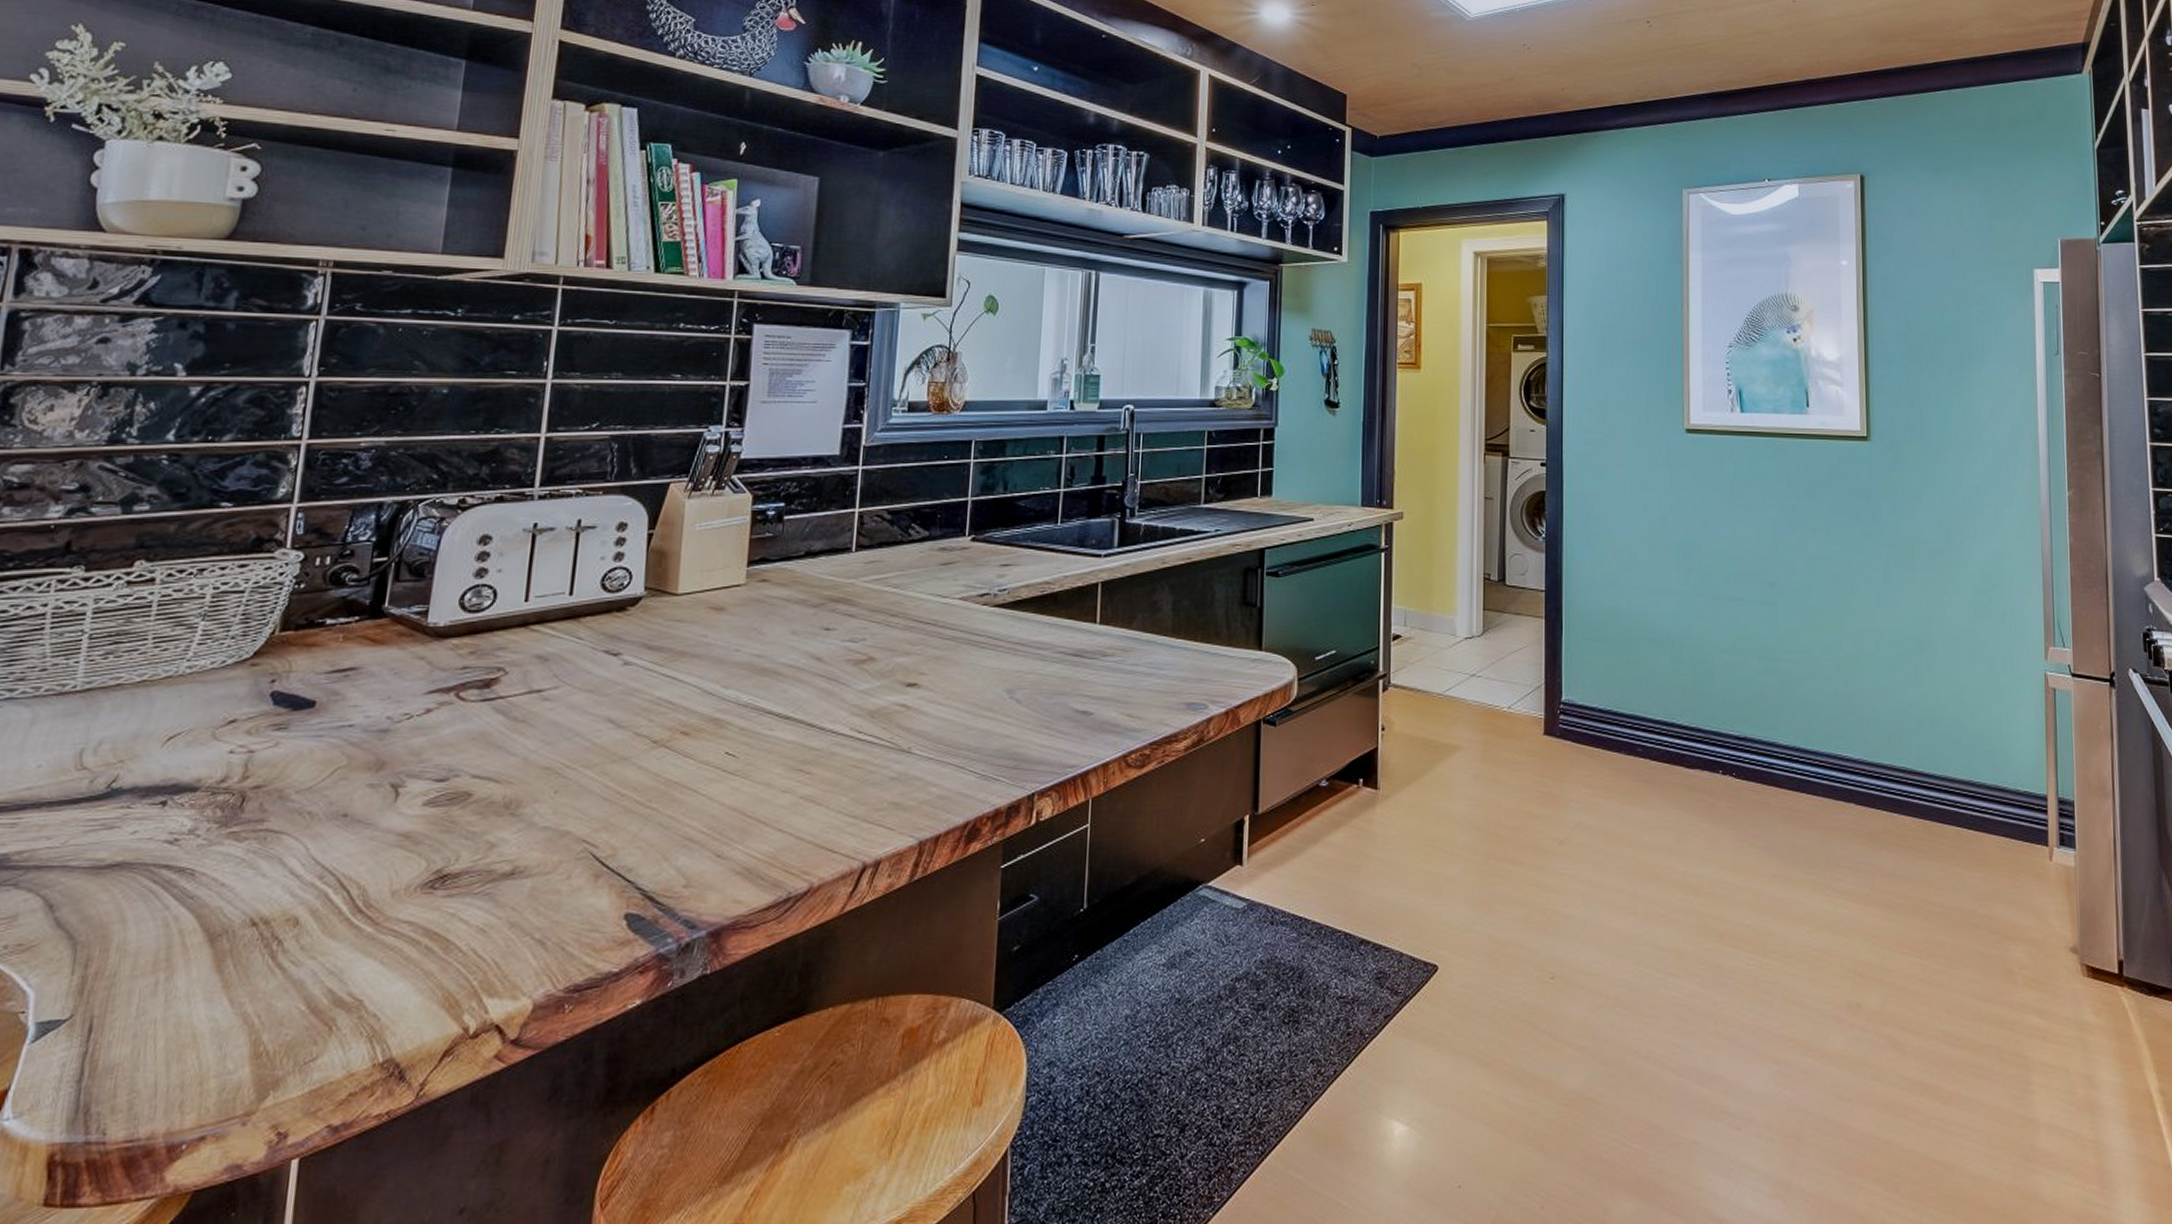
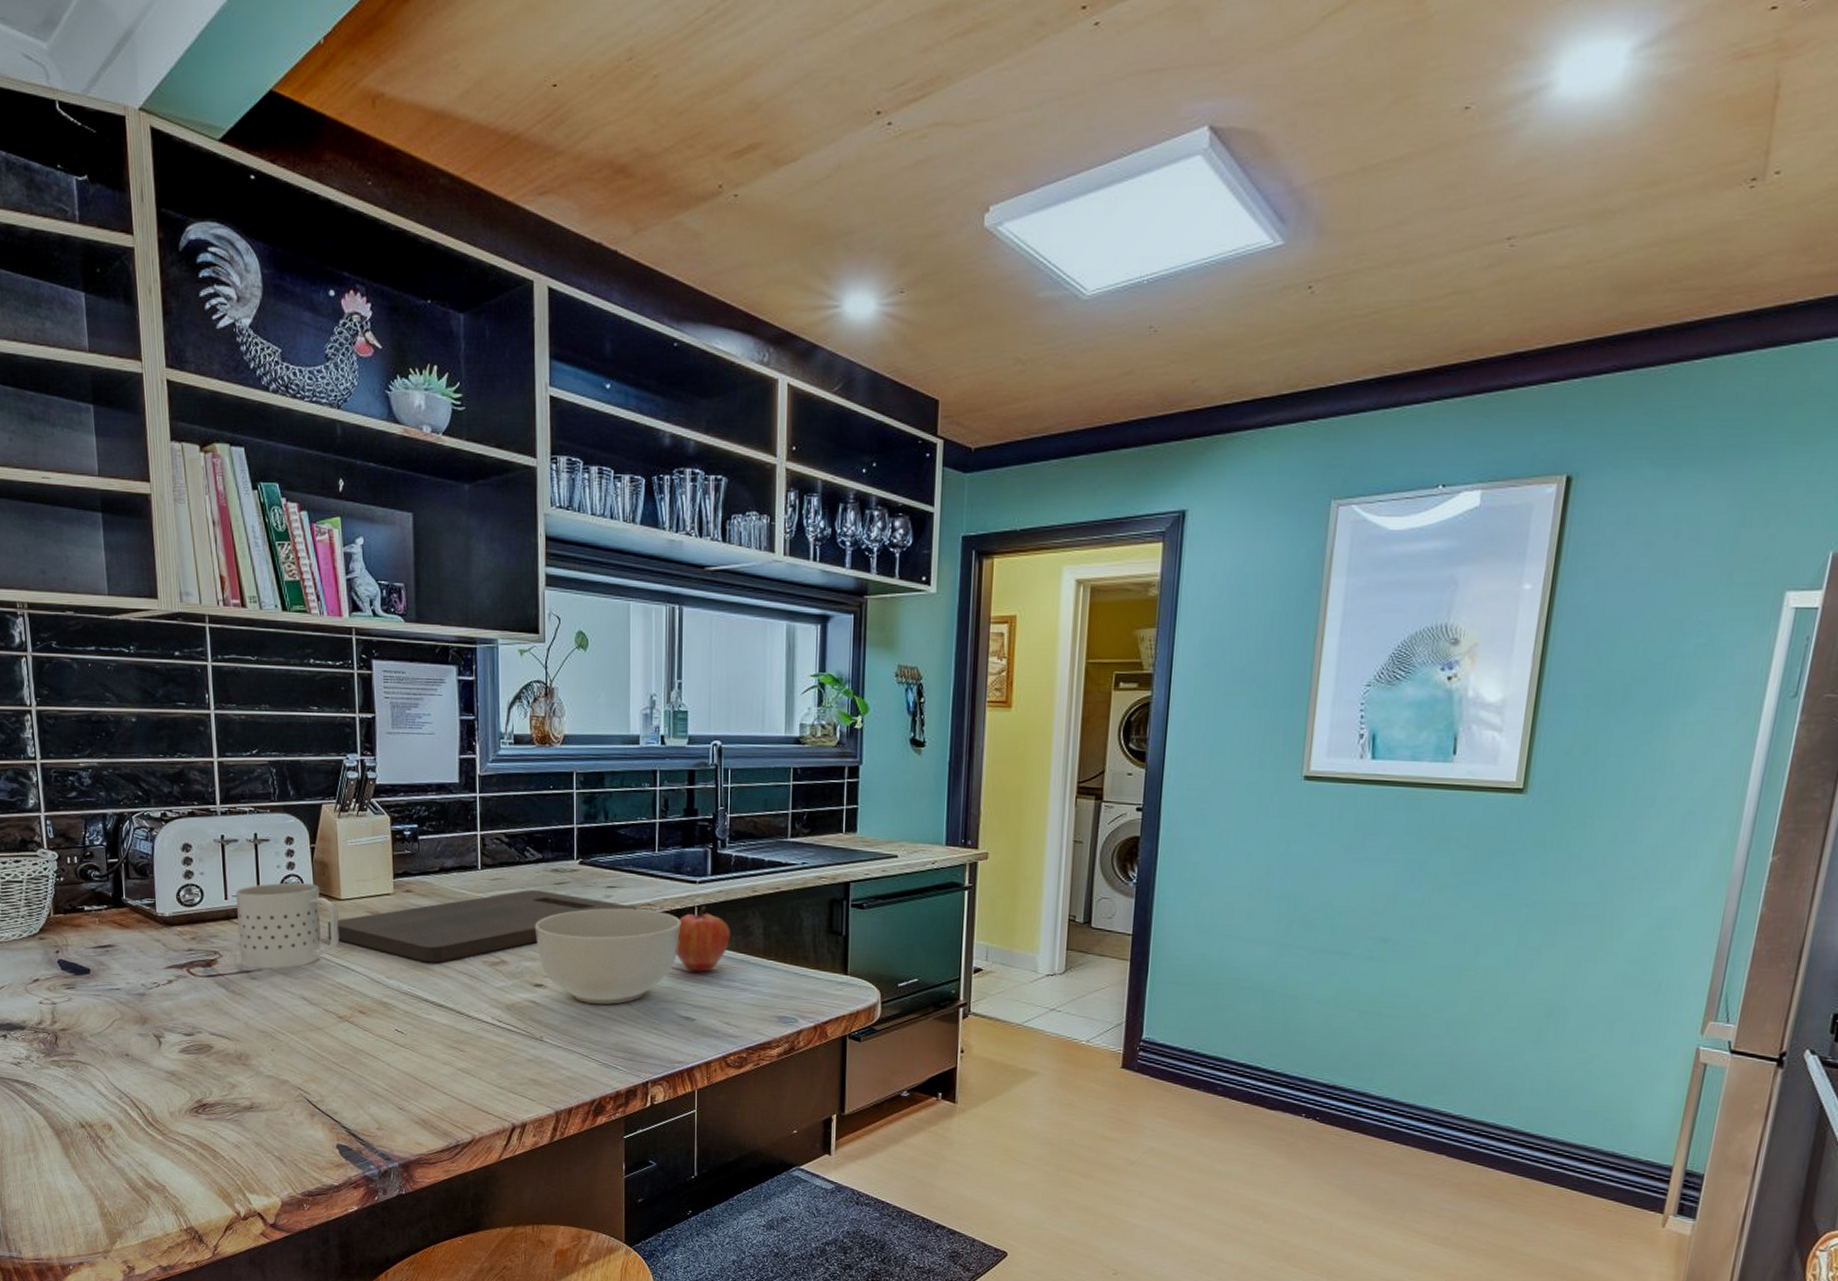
mug: none [530,577,672,686] -> present [235,882,340,969]
cutting board: none [654,573,1033,665] -> present [327,890,637,963]
bowl: none [912,589,1083,702] -> present [534,908,681,1005]
fruit: none [1074,581,1137,658] -> present [676,906,730,973]

